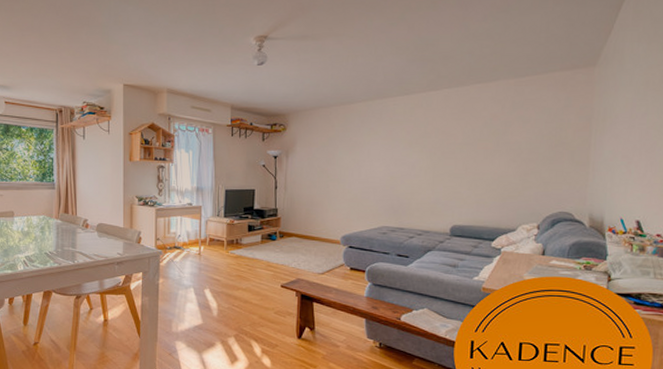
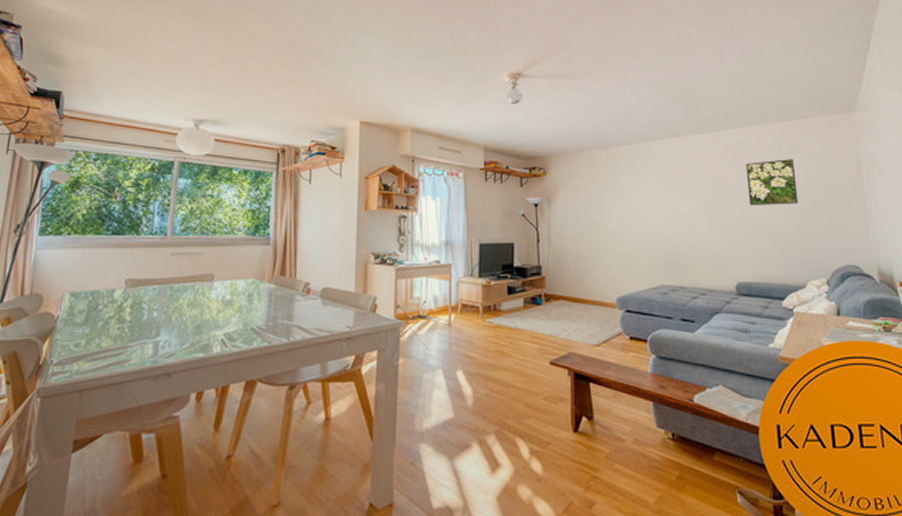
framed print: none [473,114,524,158] -> present [745,159,799,206]

